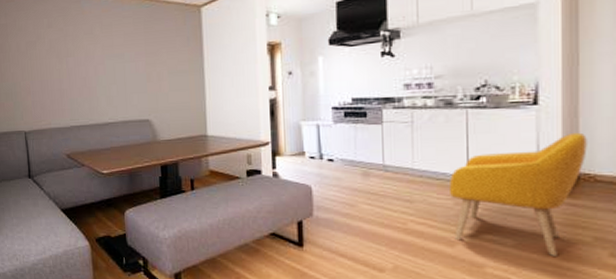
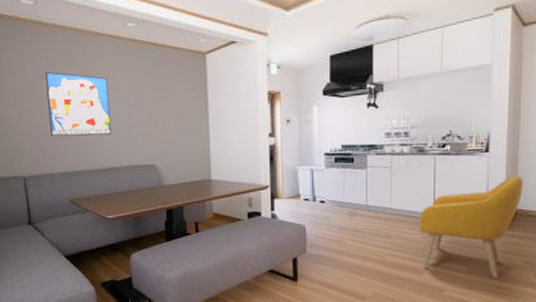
wall art: none [46,31,107,93] -> present [45,72,111,137]

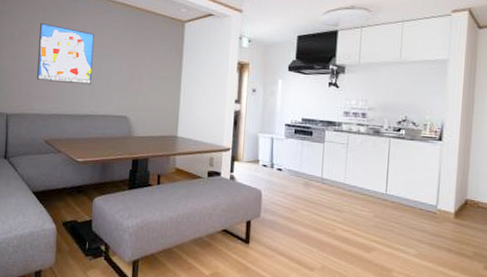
armchair: present [418,175,524,279] -> none [370,166,475,266]

